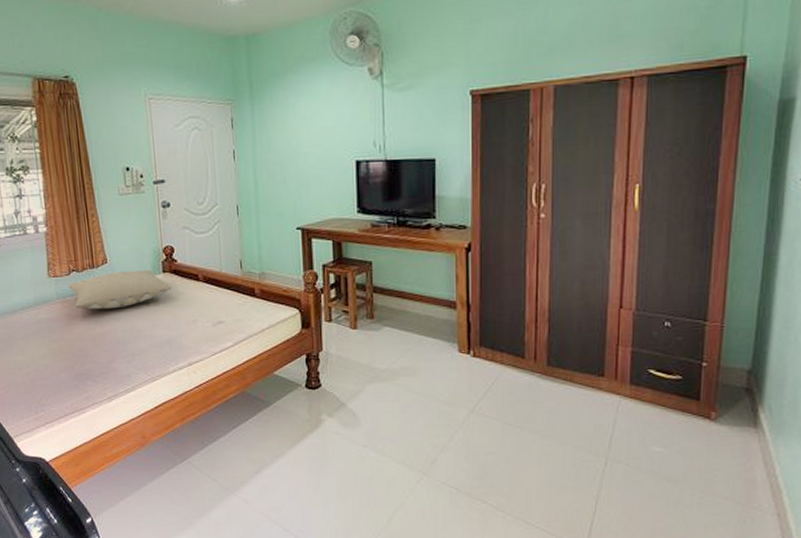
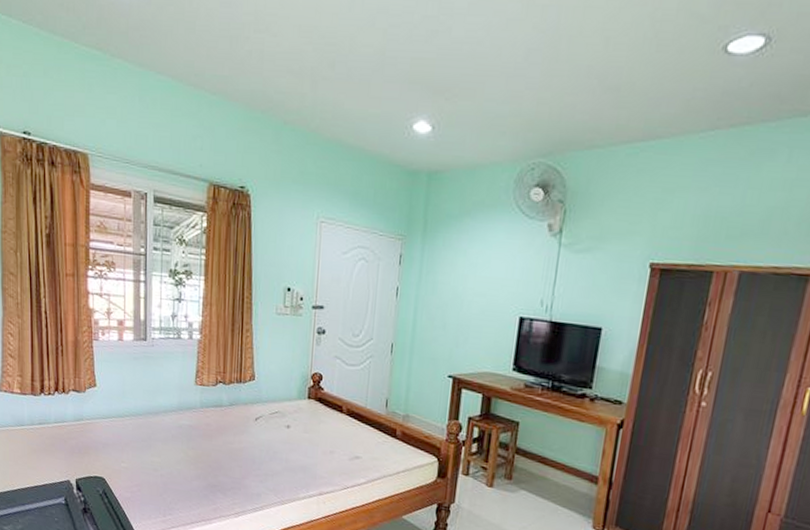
pillow: present [68,270,172,309] -> none [213,390,314,427]

